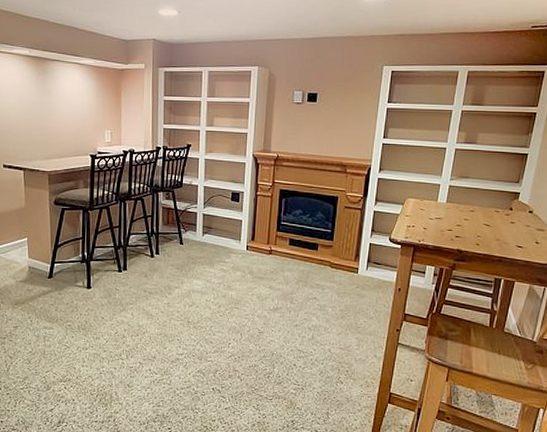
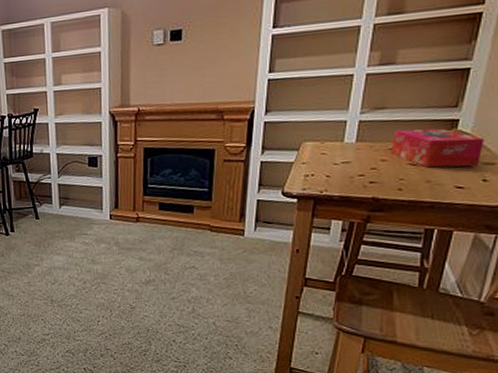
tissue box: none [472,196,537,231] -> present [391,128,484,168]

